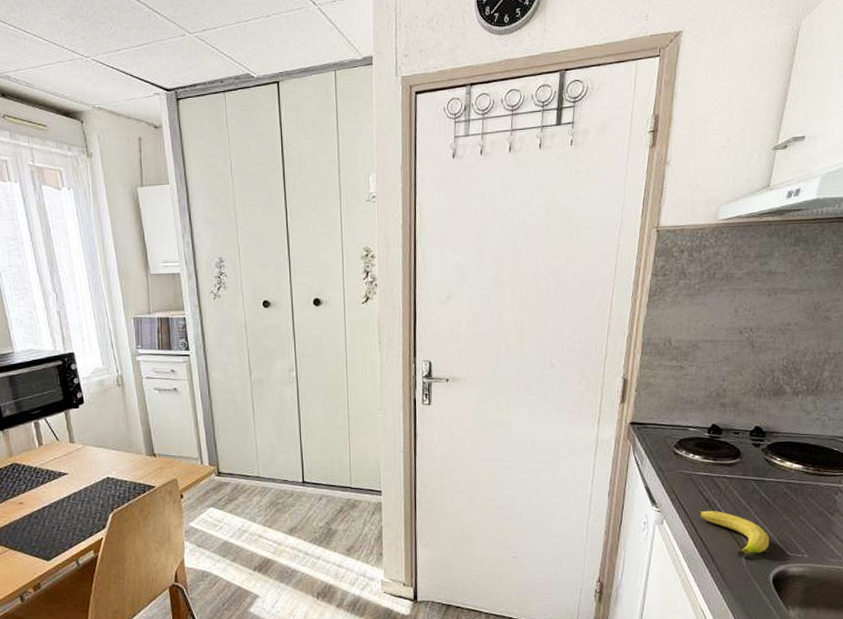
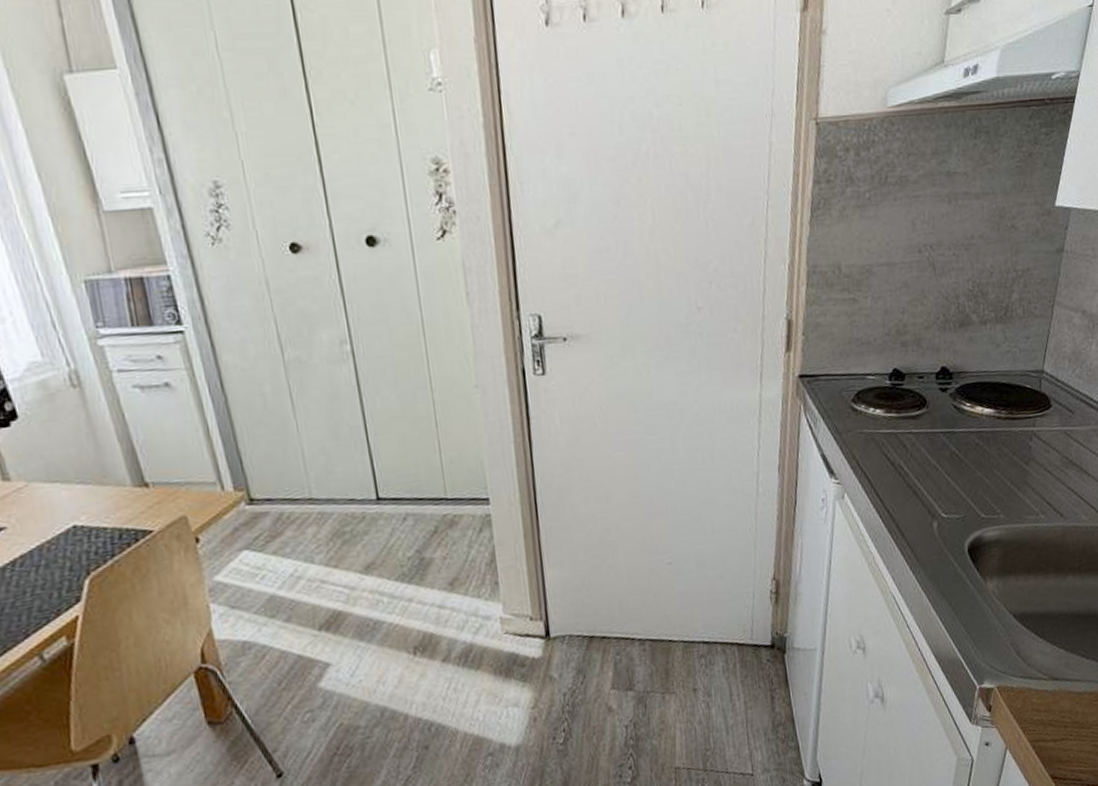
fruit: present [698,510,770,557] -> none [883,474,963,527]

